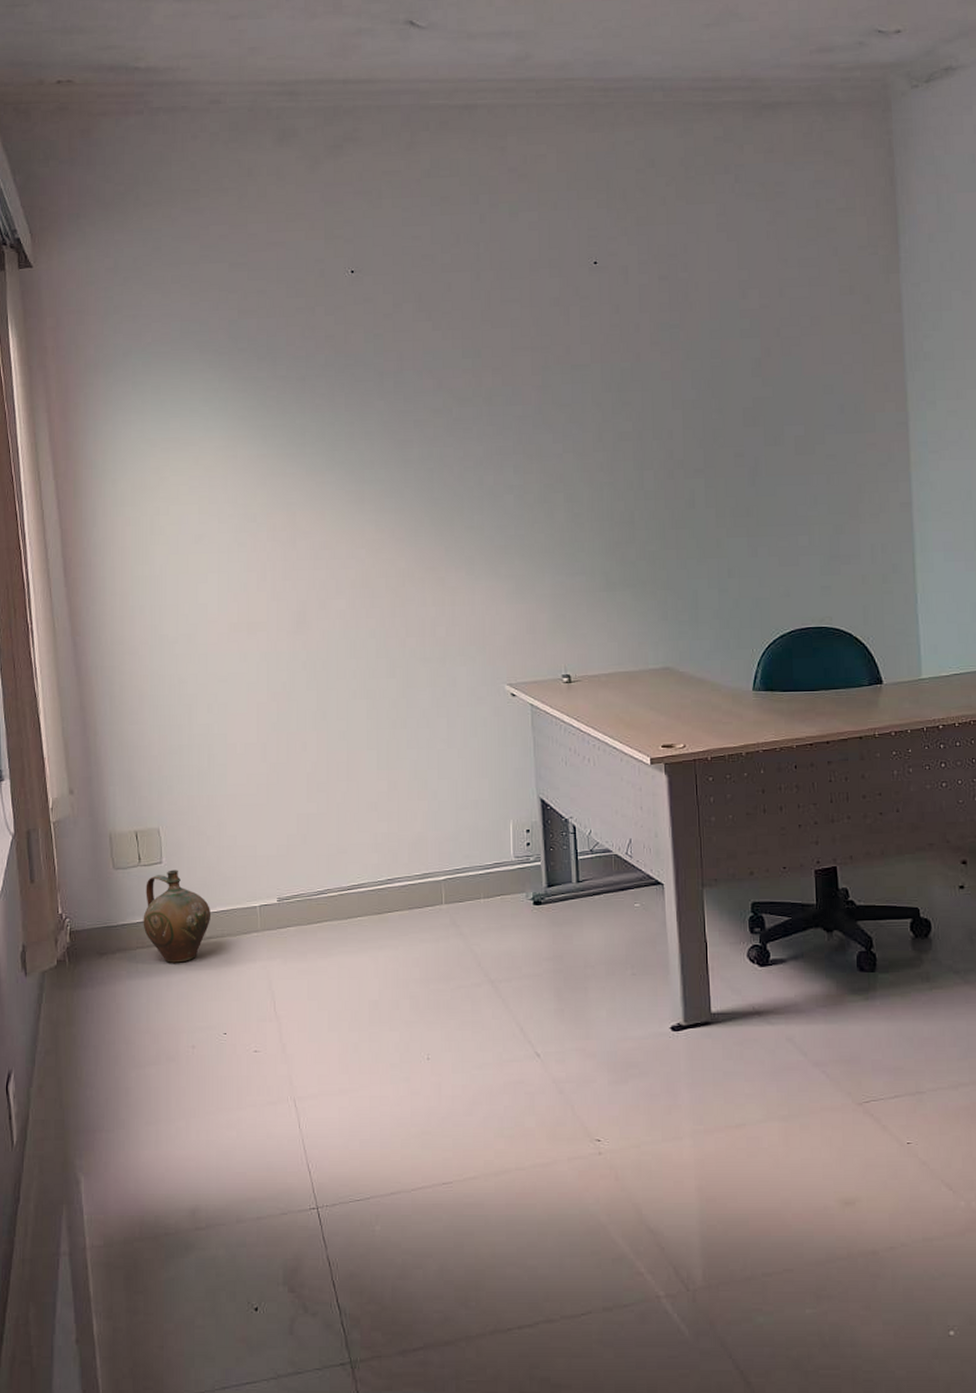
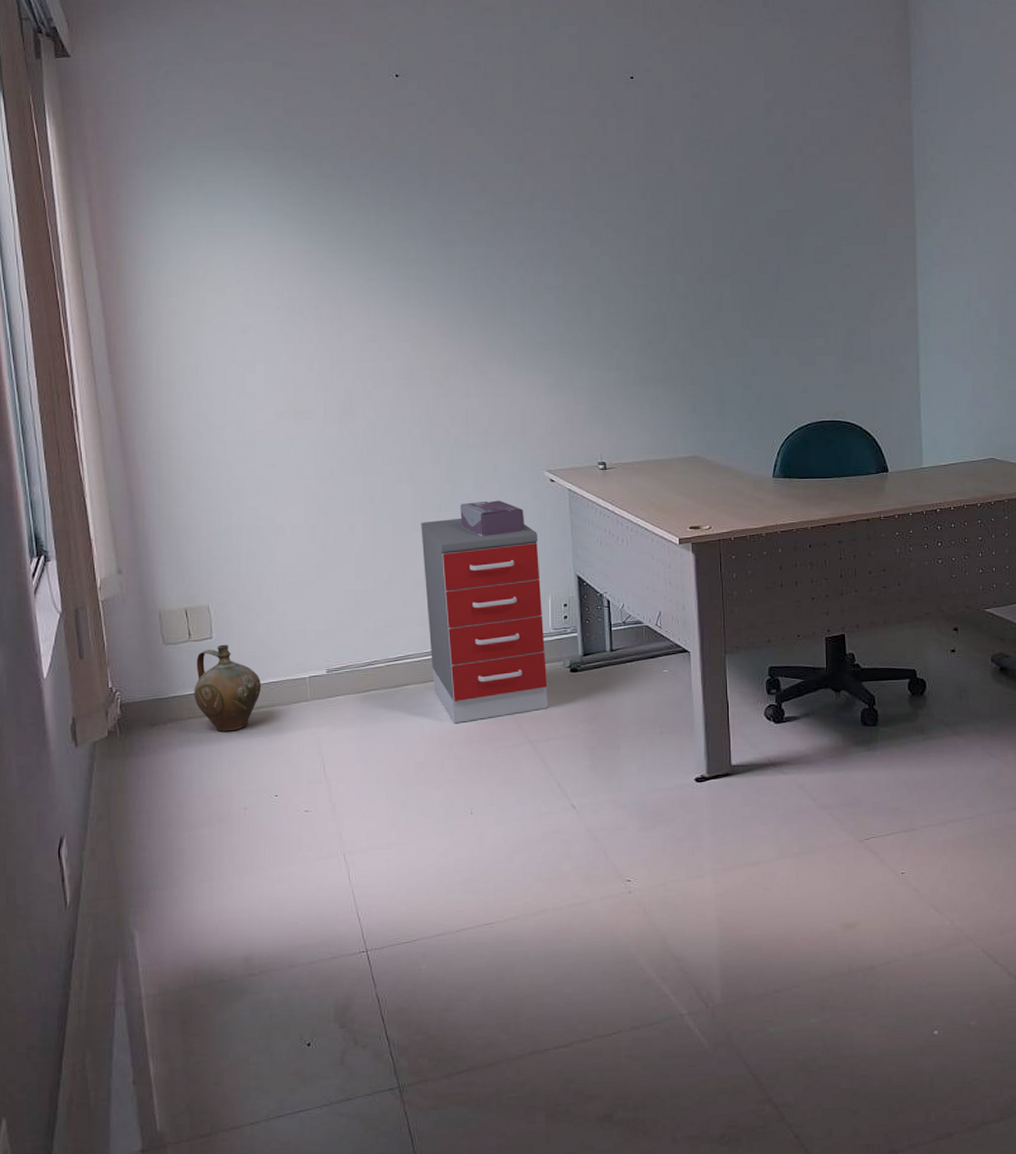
filing cabinet: none [375,735,510,960] -> present [421,518,548,724]
tissue box: none [417,716,484,756] -> present [460,500,524,537]

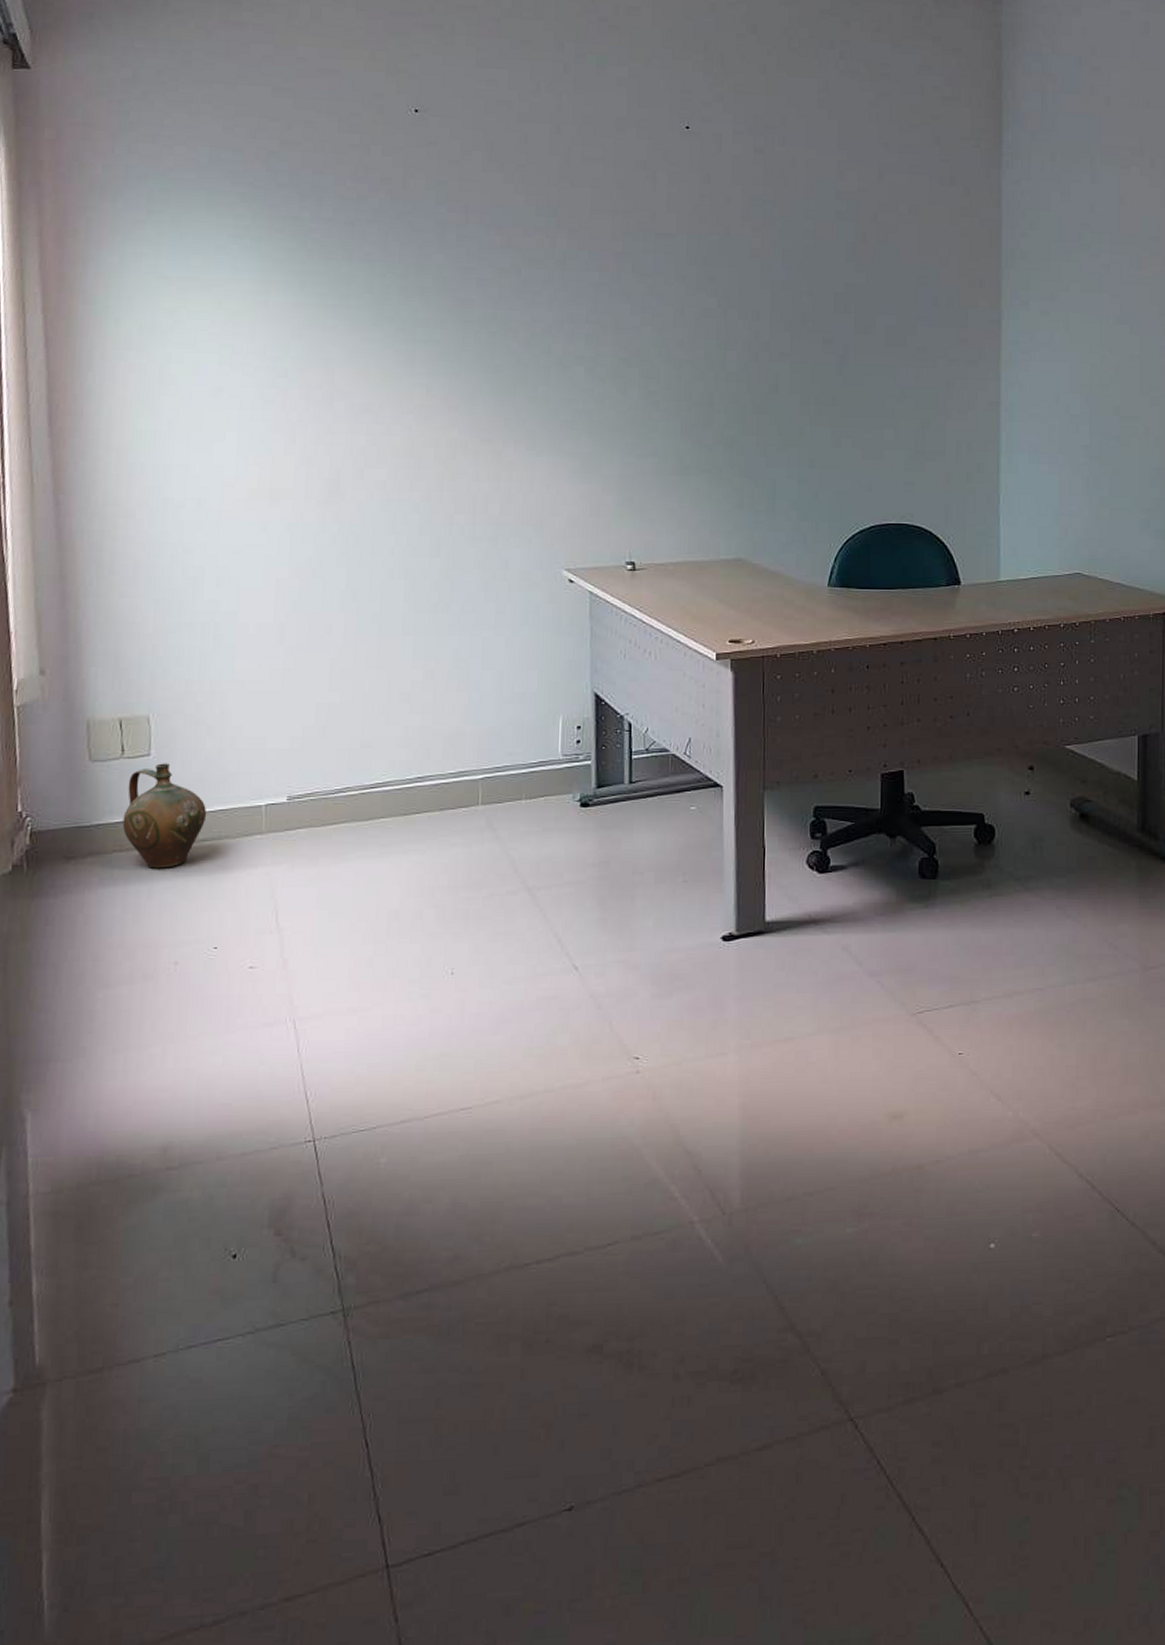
filing cabinet: present [421,518,548,724] -> none [412,621,553,865]
tissue box: present [460,500,524,537] -> none [460,602,536,645]

